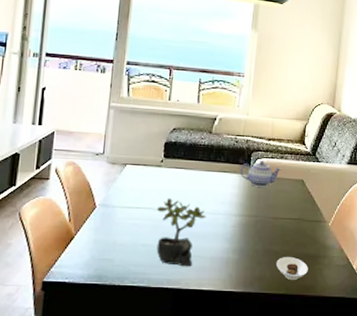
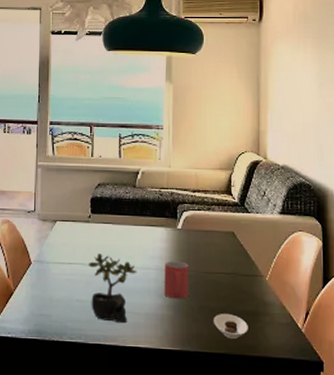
mug: none [231,206,258,243] -> present [164,261,189,299]
teapot: present [240,160,282,187] -> none [167,213,210,241]

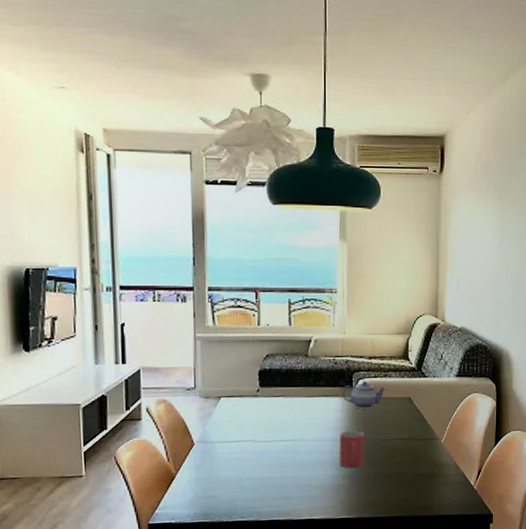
succulent plant: present [89,253,137,324] -> none [259,428,311,498]
teapot: none [167,213,210,241] -> present [342,381,386,409]
saucer: present [214,314,248,340] -> none [390,478,423,502]

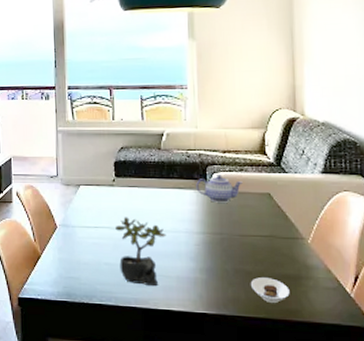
succulent plant: none [259,428,311,498] -> present [115,217,167,287]
mug: present [340,430,365,469] -> none [195,224,223,263]
saucer: none [390,478,423,502] -> present [251,277,290,304]

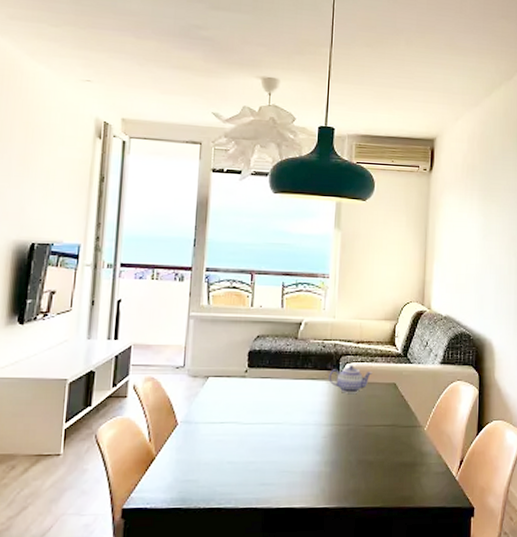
succulent plant: present [115,217,167,287] -> none [243,410,295,484]
saucer: present [251,277,290,304] -> none [372,467,405,492]

